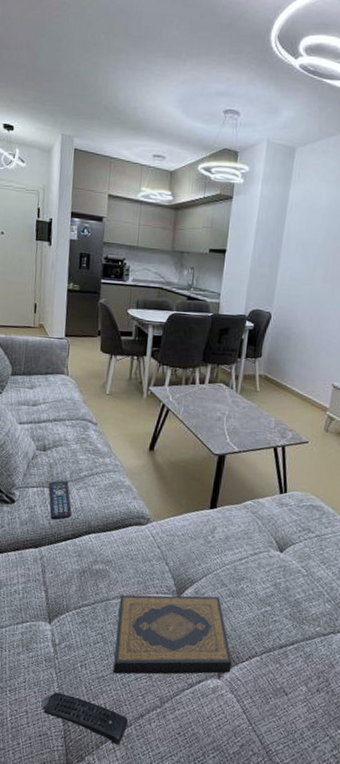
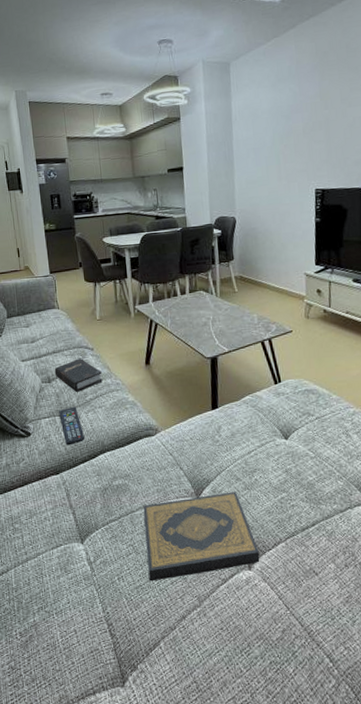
remote control: present [41,692,129,746] -> none [87,608,172,650]
hardback book: none [51,430,102,466] -> present [54,358,103,392]

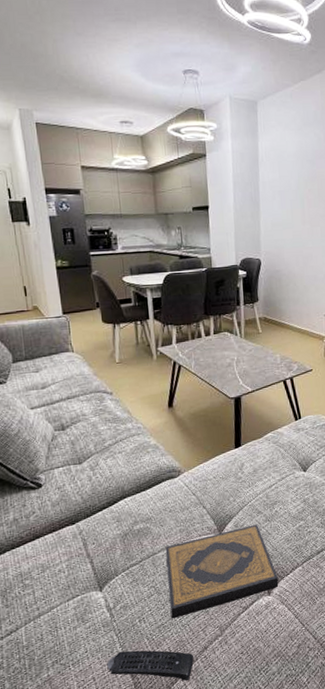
hardback book: present [54,358,103,392] -> none [68,403,122,439]
remote control: present [59,406,85,446] -> none [74,453,104,494]
remote control: none [87,608,172,650] -> present [107,650,194,681]

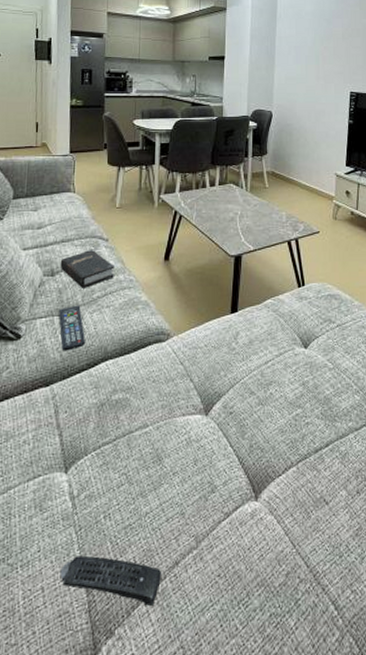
hardback book: none [68,403,122,439] -> present [60,249,114,288]
remote control: none [74,453,104,494] -> present [59,305,86,351]
hardback book: present [165,524,279,619] -> none [141,407,268,519]

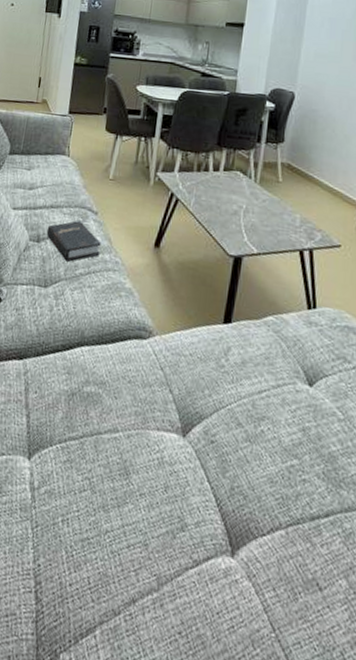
remote control: present [59,305,86,351] -> none [39,278,64,327]
remote control: present [60,555,162,607] -> none [11,554,117,642]

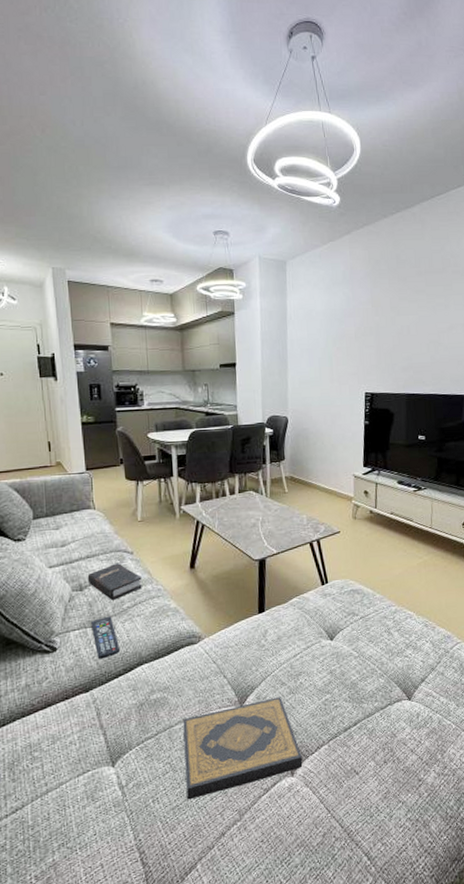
remote control: none [39,278,64,327] -> present [91,616,121,660]
hardback book: none [100,428,249,550] -> present [182,697,303,800]

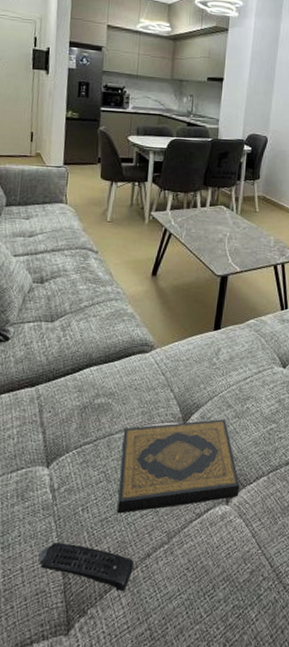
hardback book: present [87,562,142,600] -> none [49,260,103,297]
remote control: present [91,616,121,660] -> none [46,312,72,355]
remote control: none [116,834,211,872] -> present [38,542,135,592]

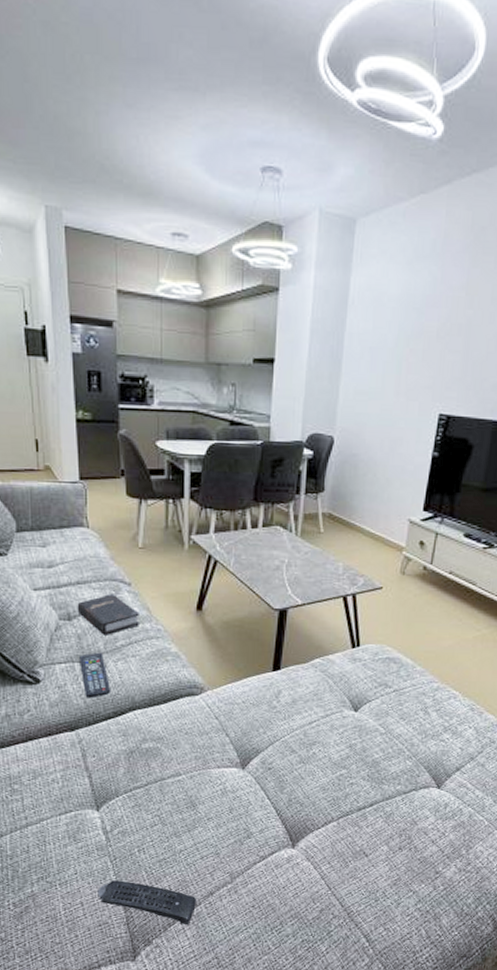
remote control: none [46,312,72,355] -> present [80,652,111,699]
hardback book: none [49,260,103,297] -> present [77,593,139,635]
hardback book: present [117,419,240,514] -> none [176,764,307,855]

